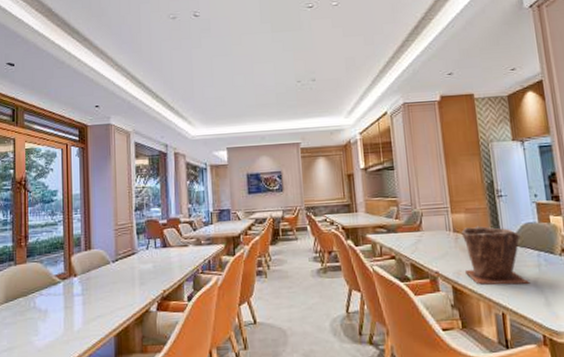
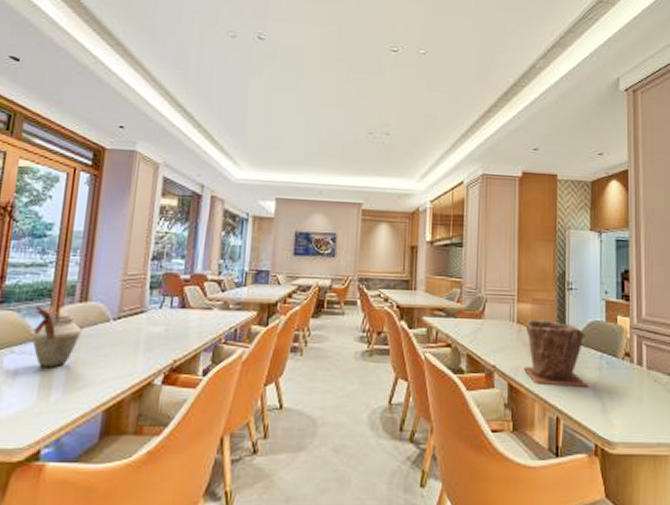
vase: none [53,255,90,305] -> present [31,305,82,368]

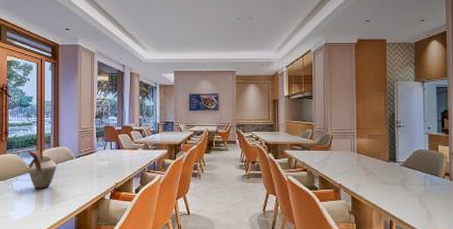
plant pot: present [524,319,589,387] -> none [363,149,416,199]

